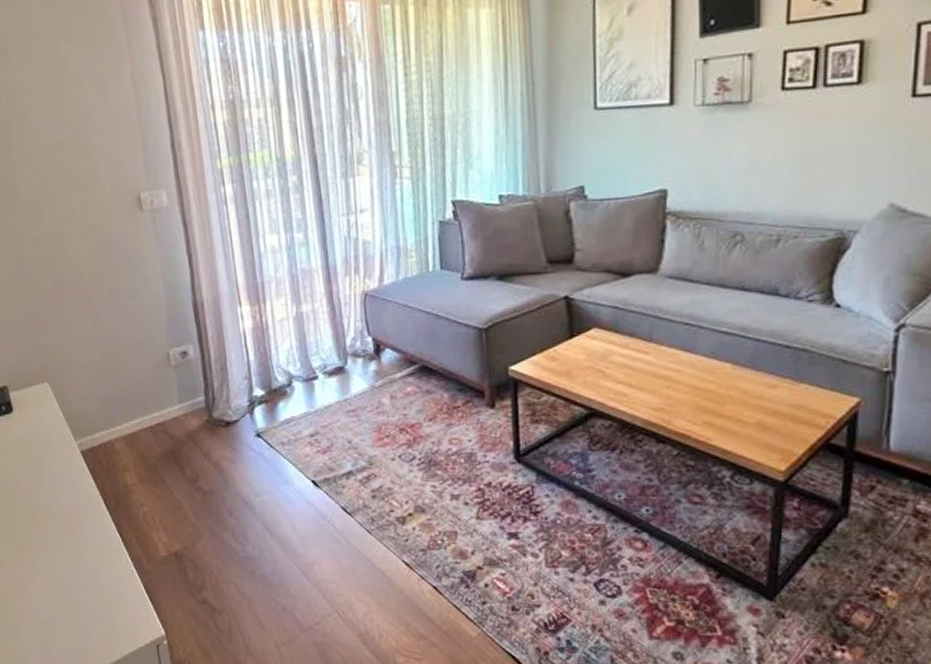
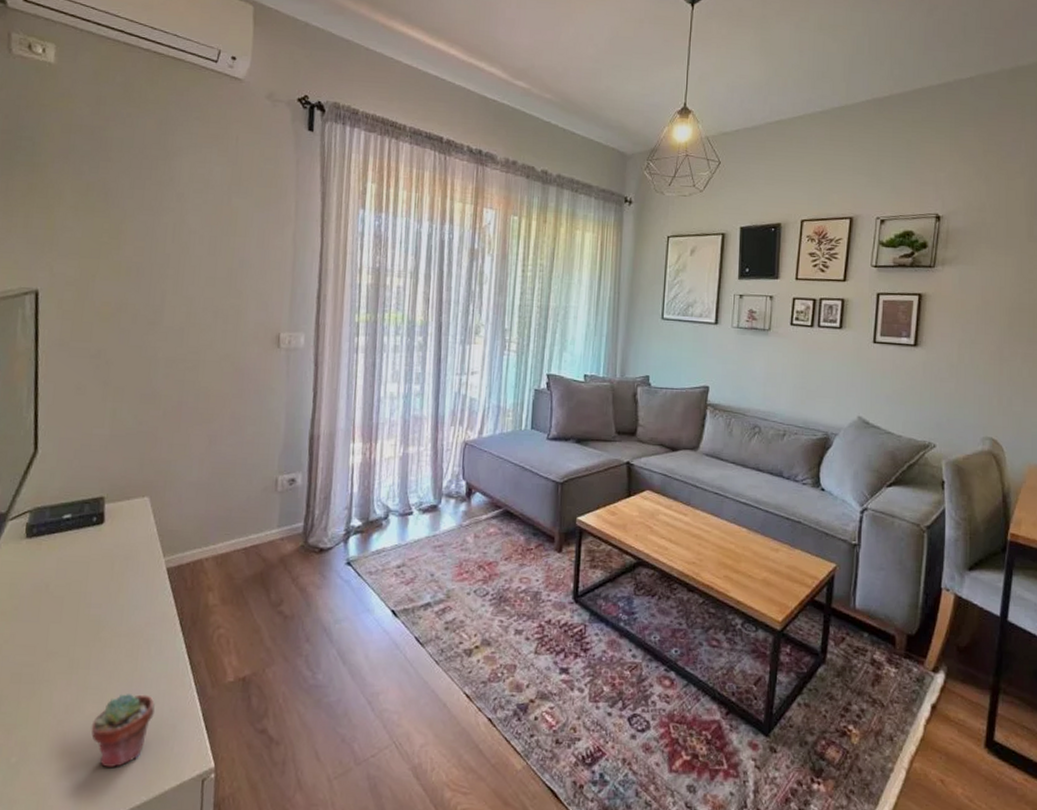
potted succulent: none [47,570,100,636] -> present [91,694,155,769]

